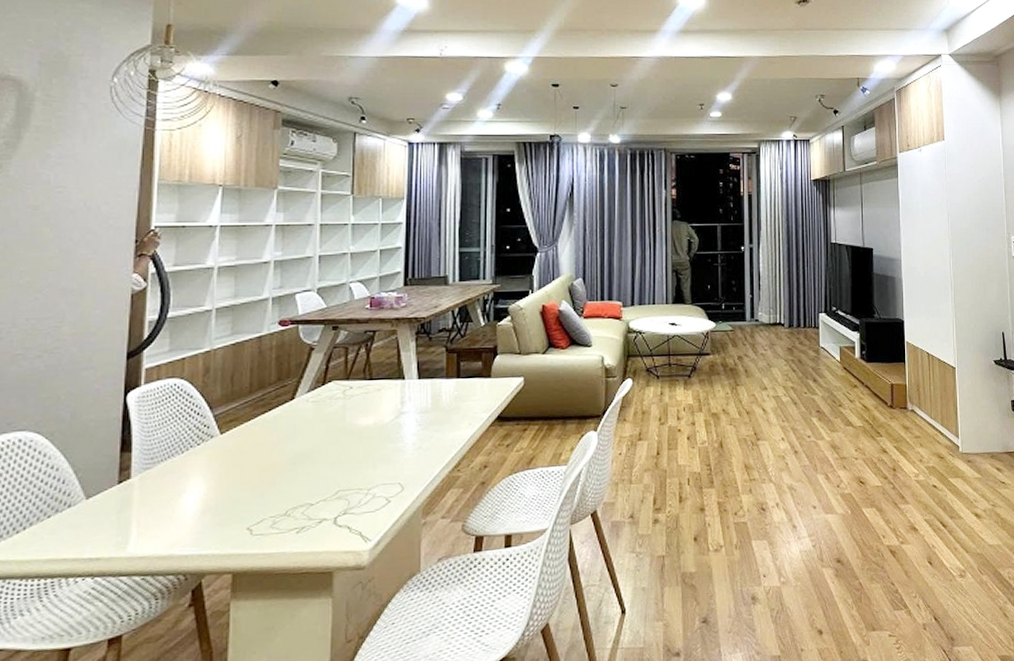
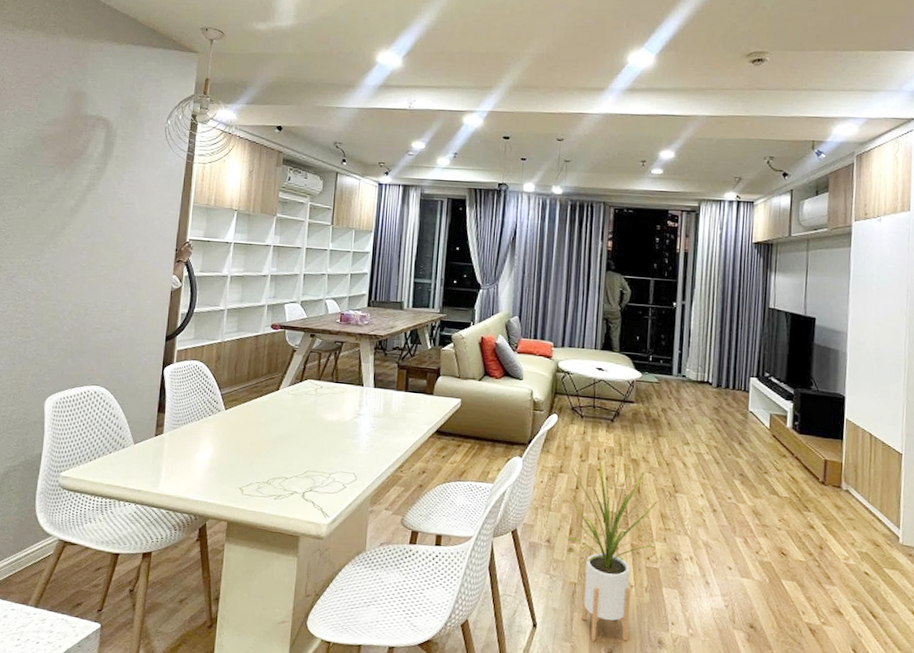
house plant: none [650,411,741,614] -> present [566,453,658,641]

